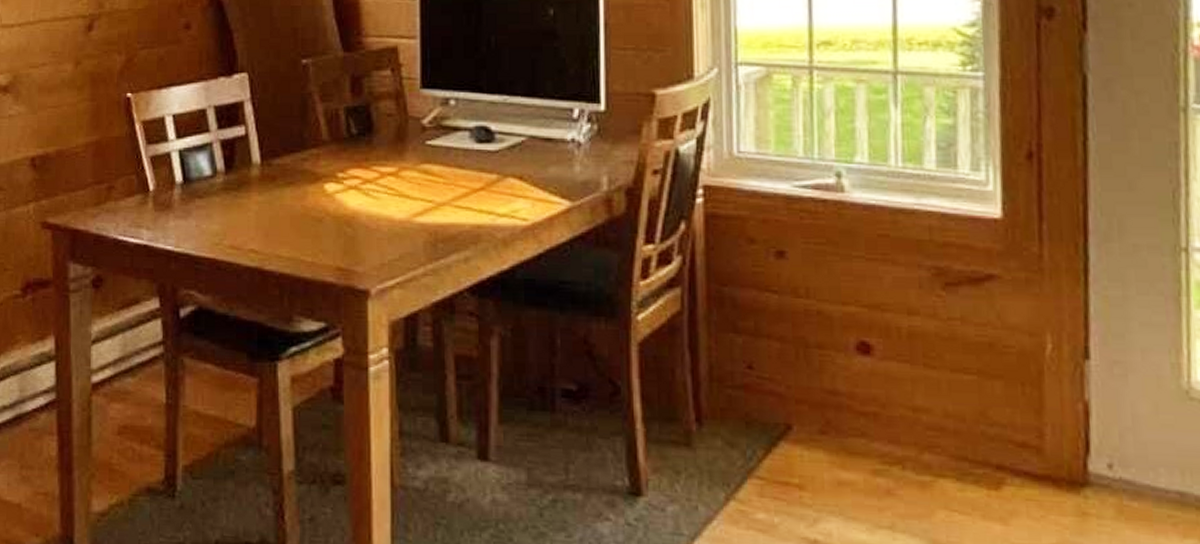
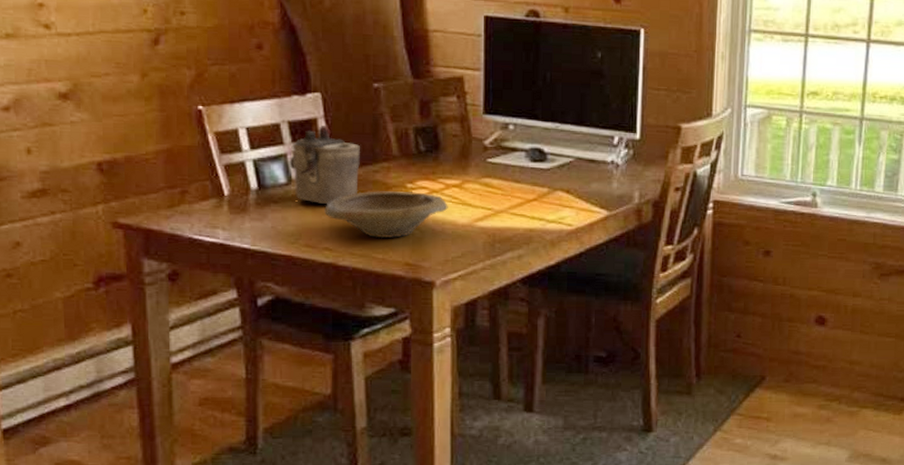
teapot: none [214,108,288,199] -> present [289,124,360,205]
bowl: none [250,181,383,238] -> present [324,191,448,239]

